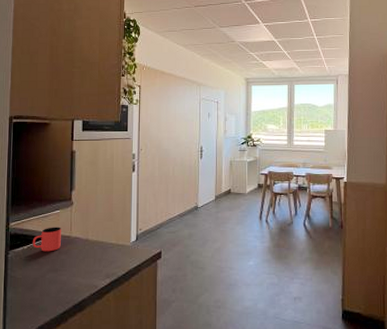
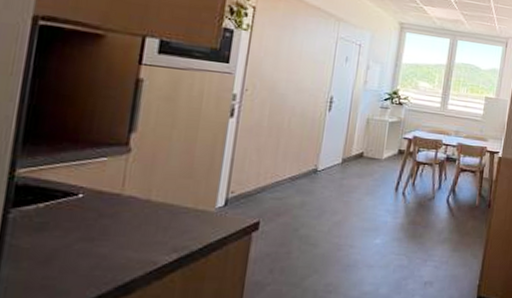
cup: present [32,227,61,252] -> none [54,179,107,214]

